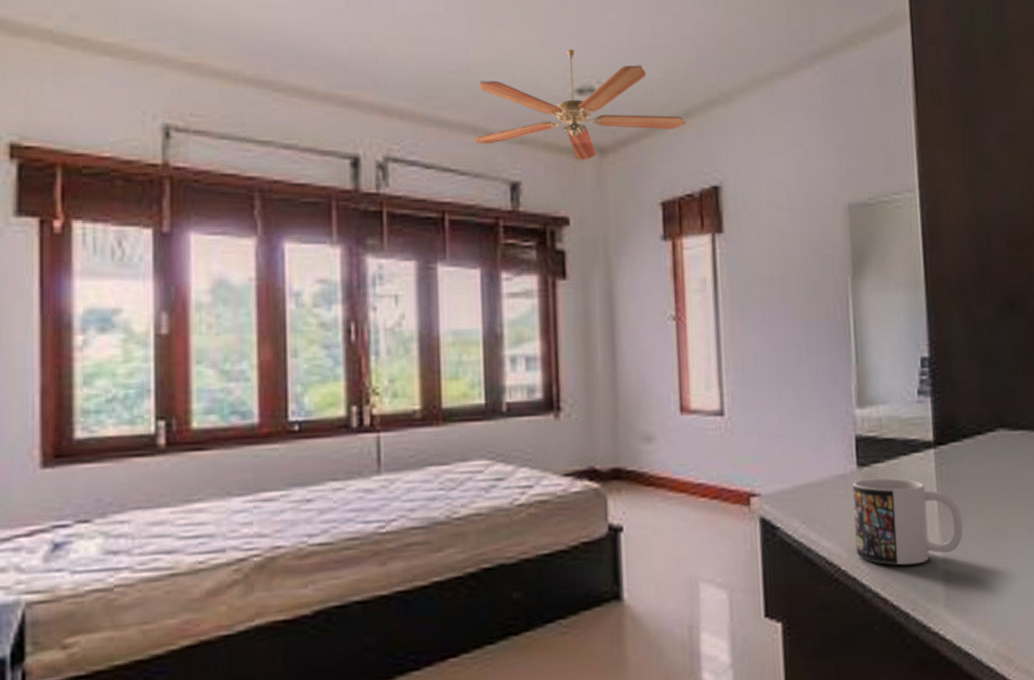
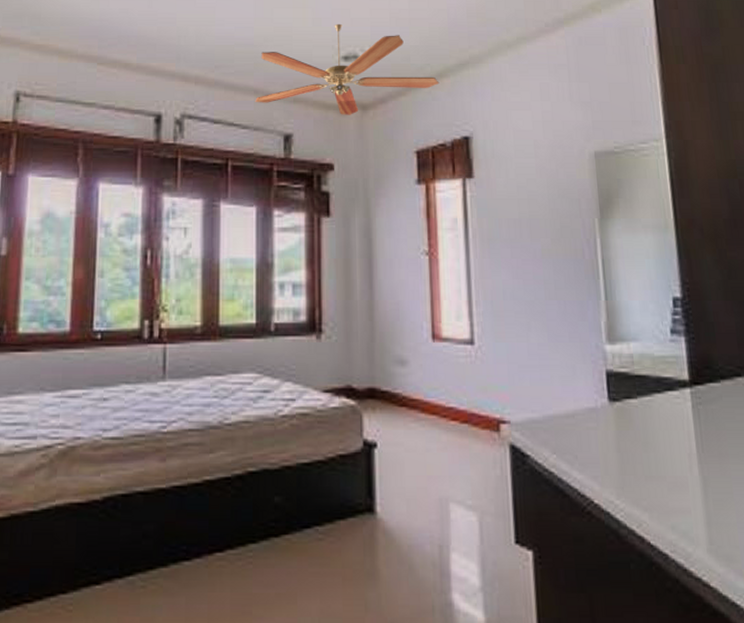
mug: present [853,478,963,565] -> none [604,414,725,505]

